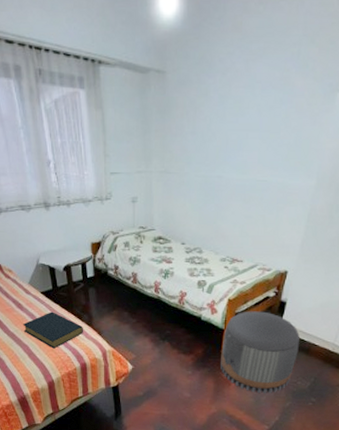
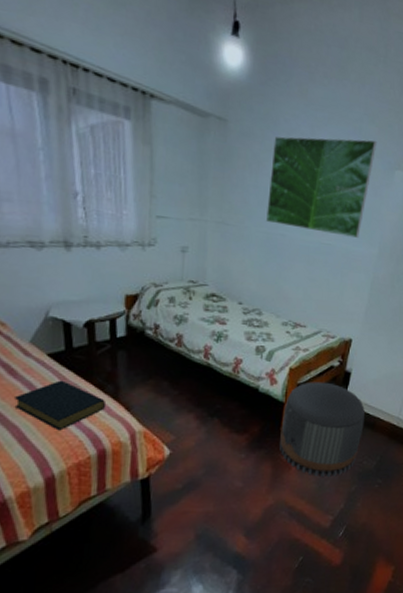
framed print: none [204,62,317,171] -> present [266,136,377,238]

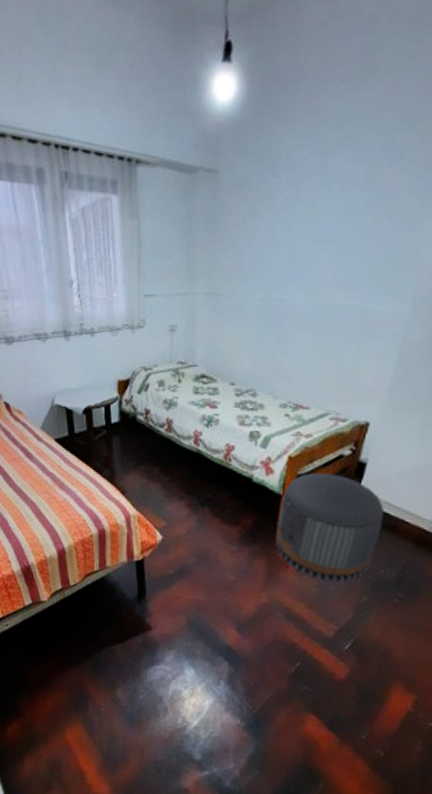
hardback book: present [13,380,105,431] -> none [31,463,103,510]
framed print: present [266,136,377,238] -> none [263,153,417,292]

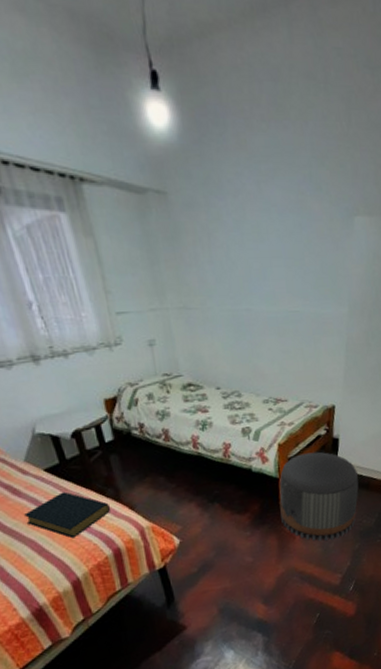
hardback book: none [31,463,103,510] -> present [23,491,110,539]

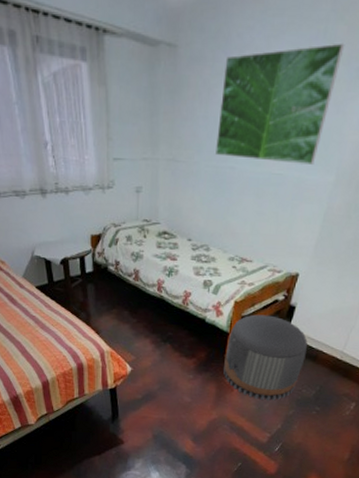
hardback book: present [23,491,110,539] -> none [15,308,80,347]
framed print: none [220,186,331,300] -> present [216,43,345,164]

